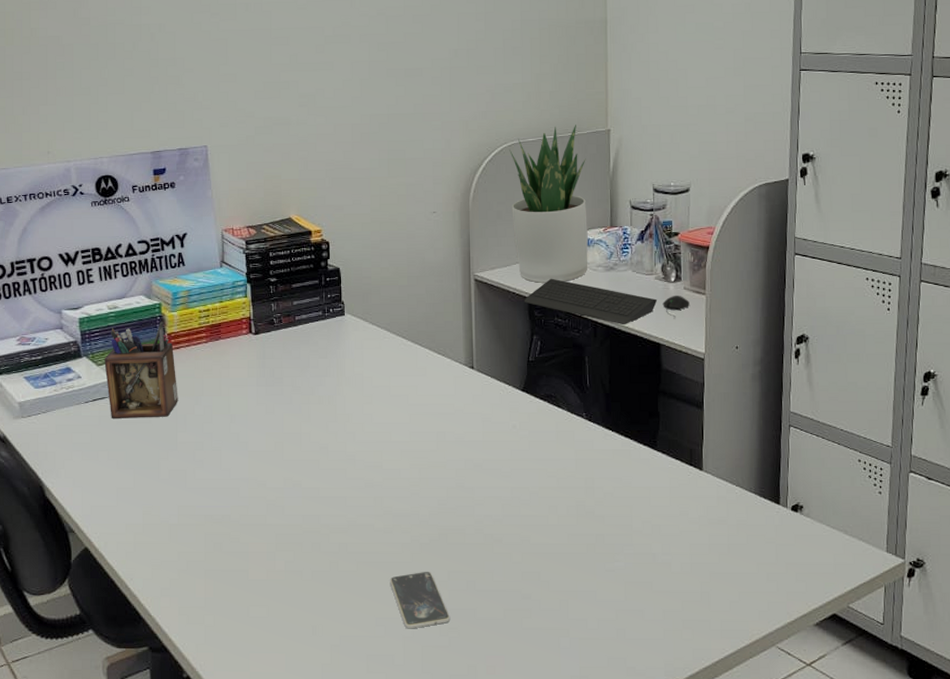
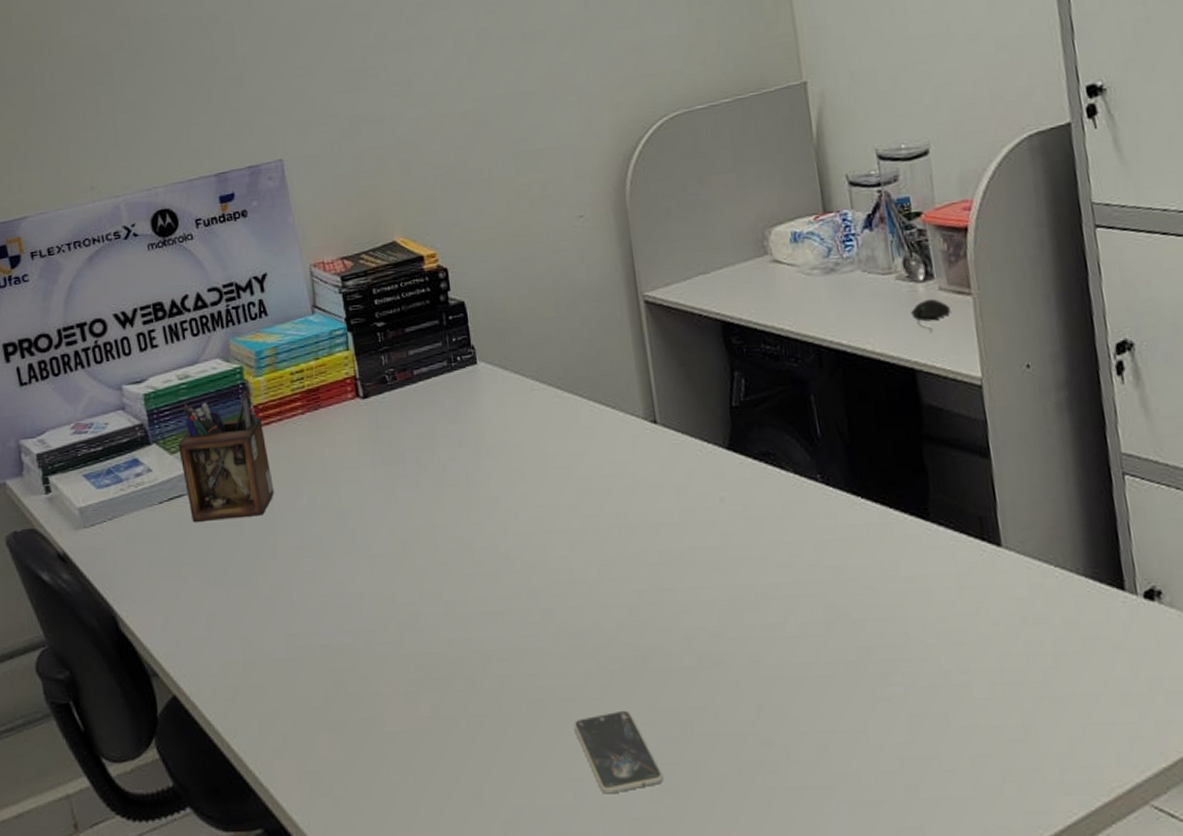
planter: present [509,124,588,283] -> none [672,80,798,299]
keyboard: present [523,278,658,326] -> none [715,290,904,348]

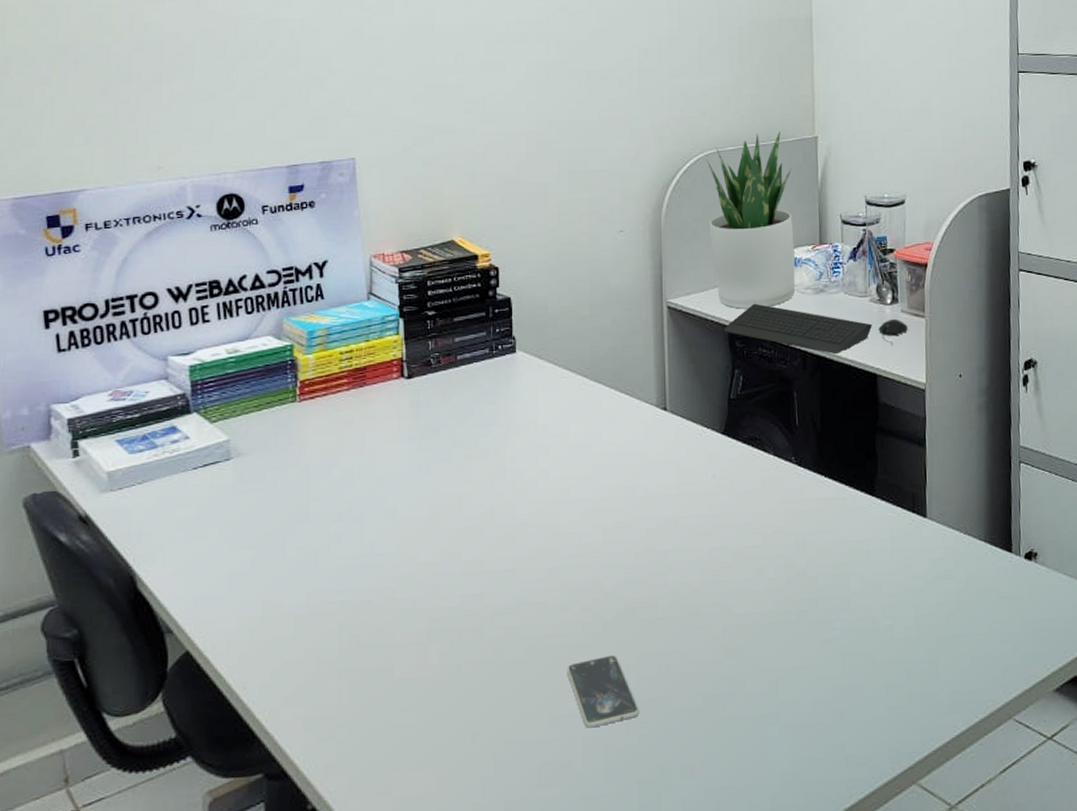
desk organizer: present [178,390,274,522] -> none [219,366,312,487]
planter: none [672,80,798,299] -> present [706,131,795,309]
keyboard: none [715,290,904,348] -> present [723,303,873,355]

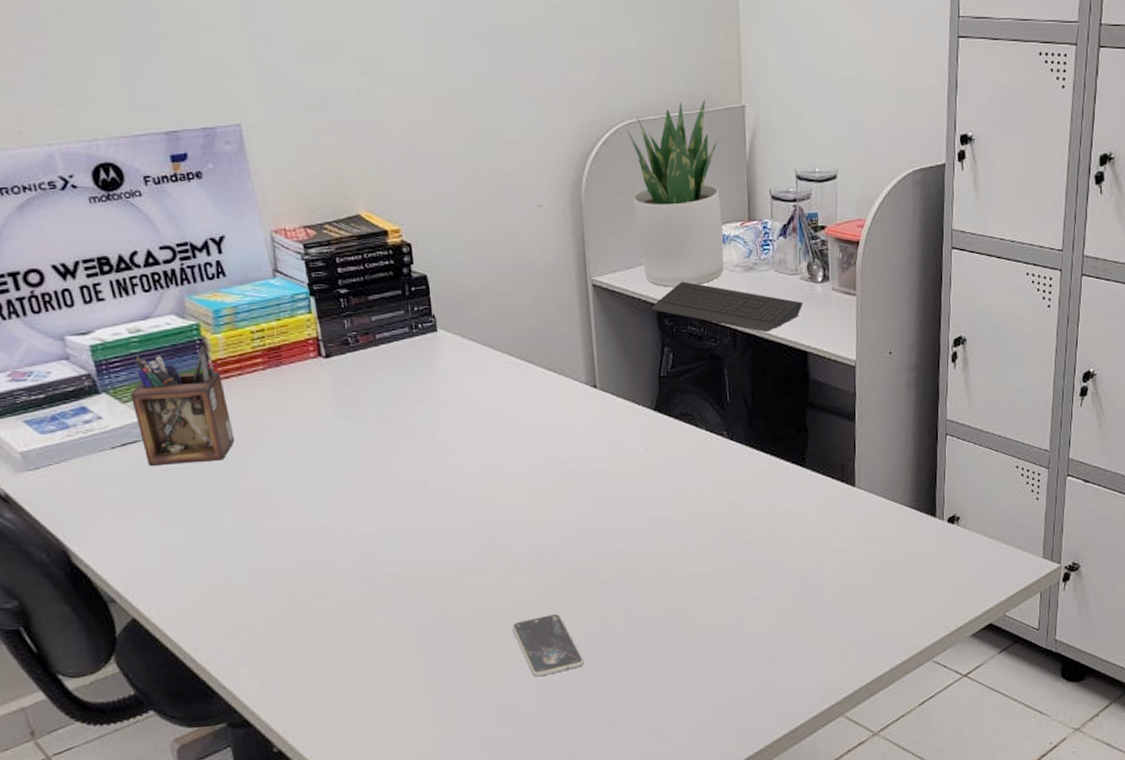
desk organizer: none [219,366,312,487] -> present [131,346,235,466]
computer mouse: present [878,318,908,346] -> none [809,296,839,324]

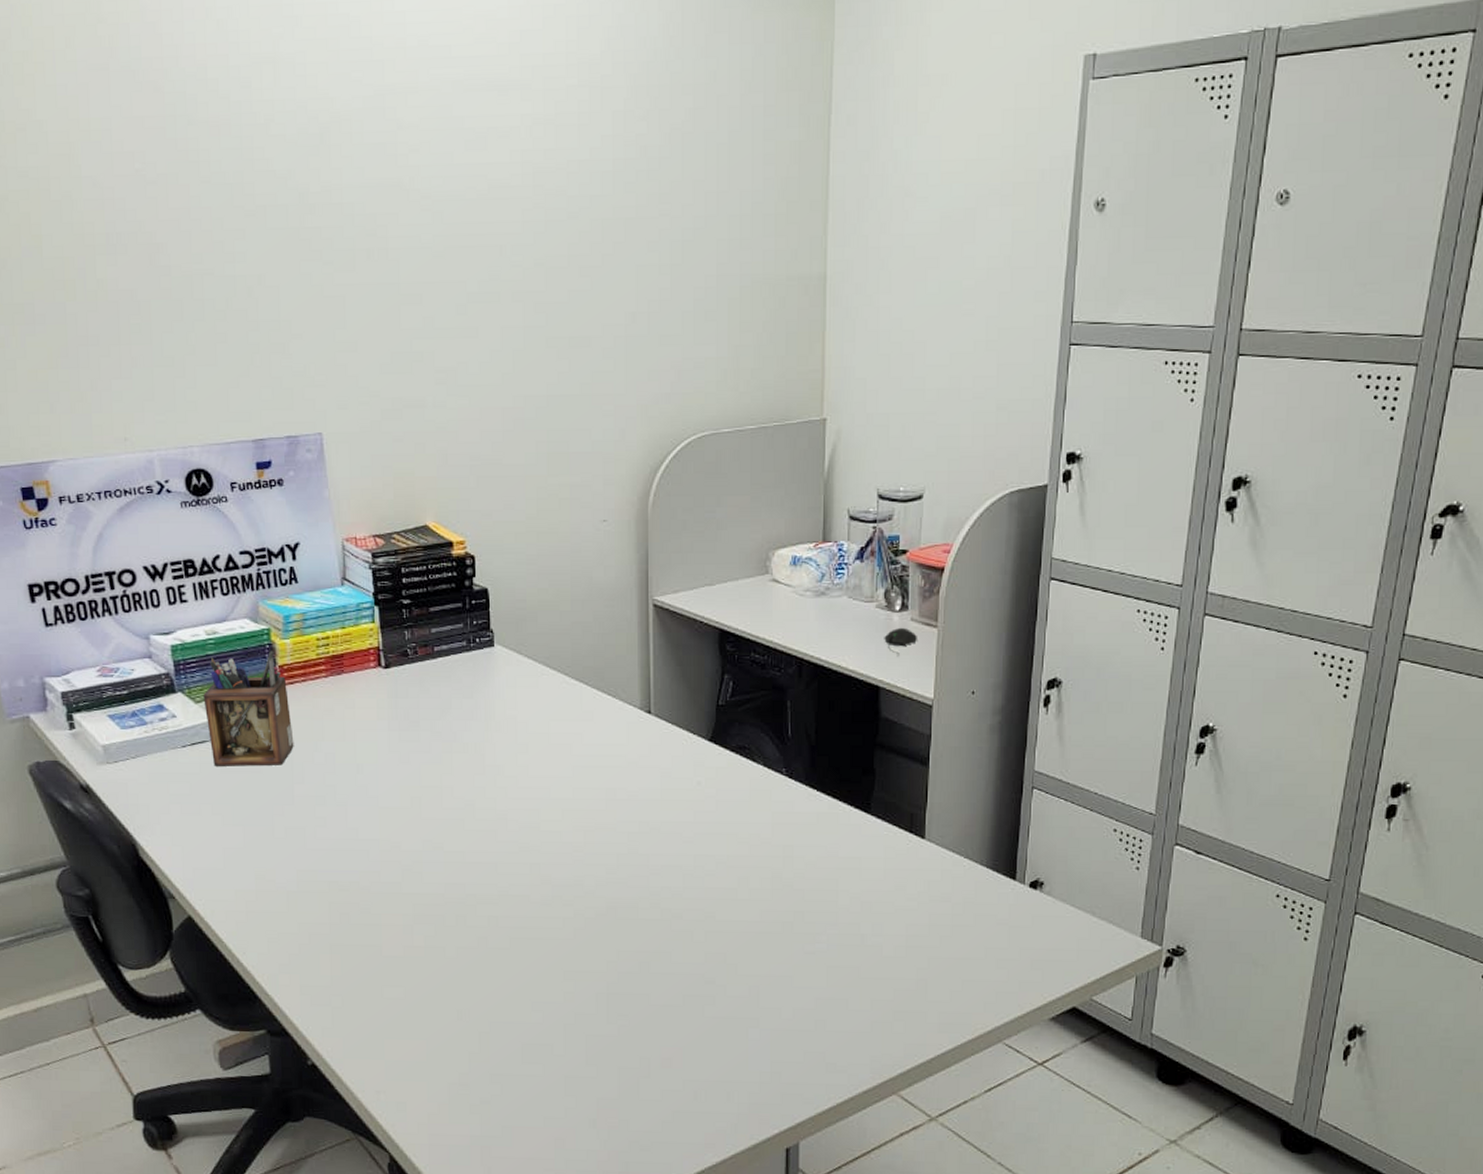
smartphone: present [512,613,583,677] -> none [548,950,619,1016]
planter: present [627,99,724,287] -> none [699,411,795,610]
keyboard: present [651,281,804,333] -> none [713,604,878,664]
computer mouse: none [809,296,839,324] -> present [884,627,917,657]

